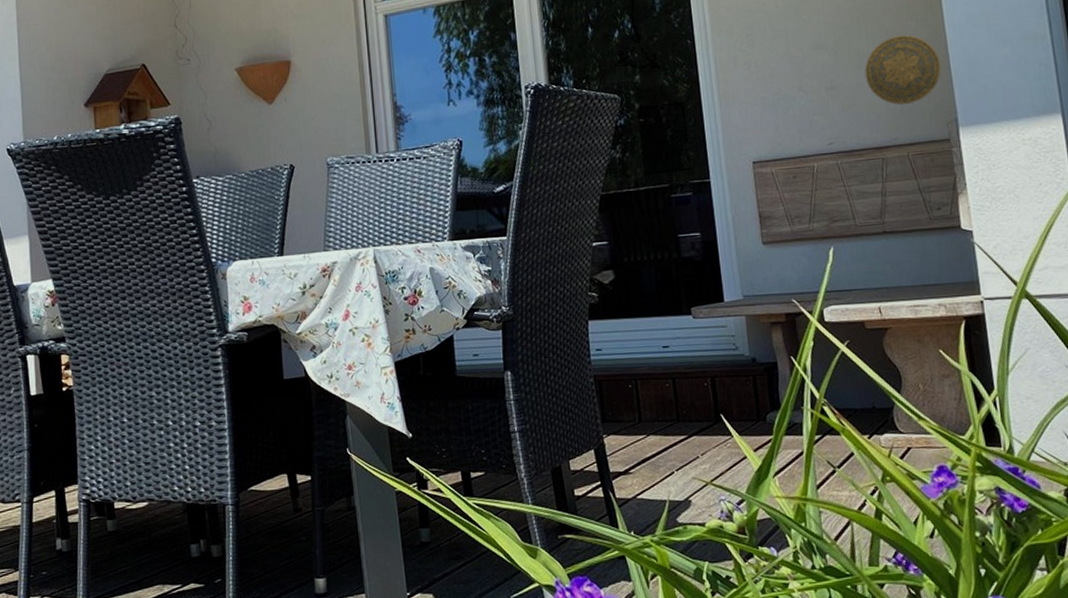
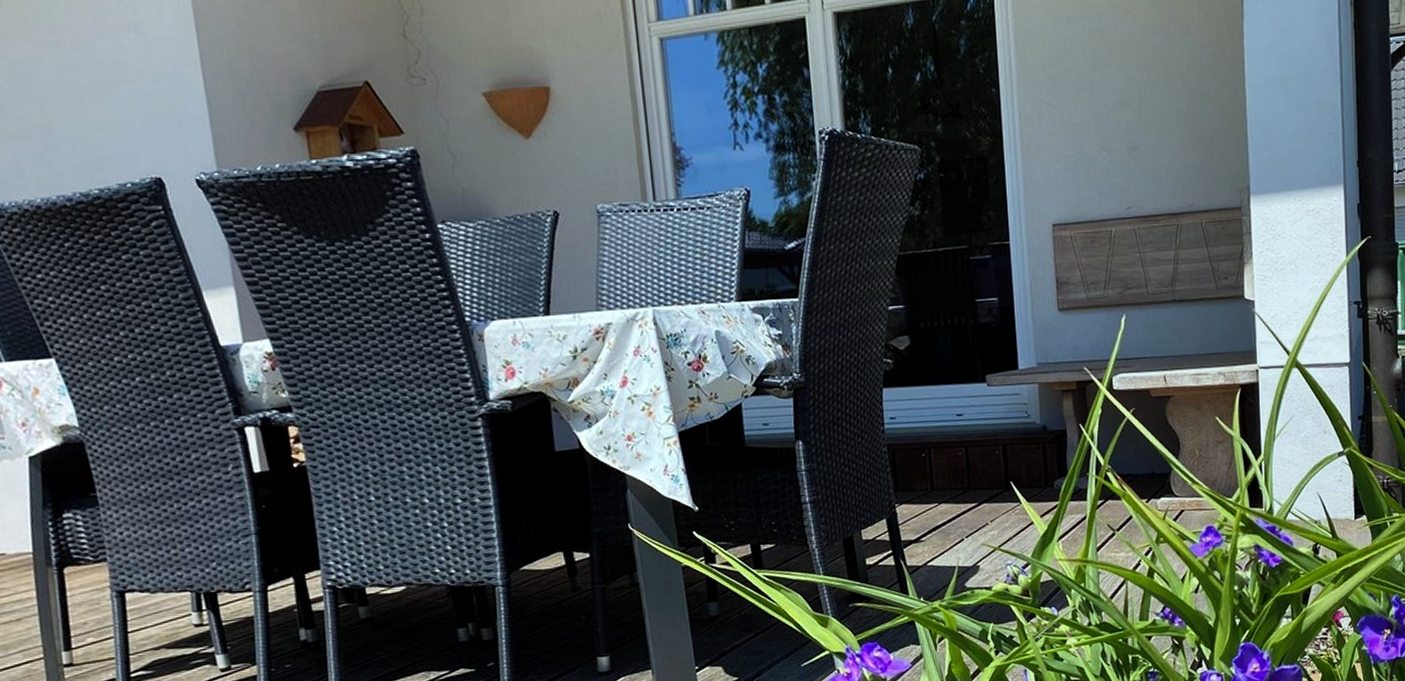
decorative plate: present [864,35,942,105] -> none [1166,96,1239,170]

